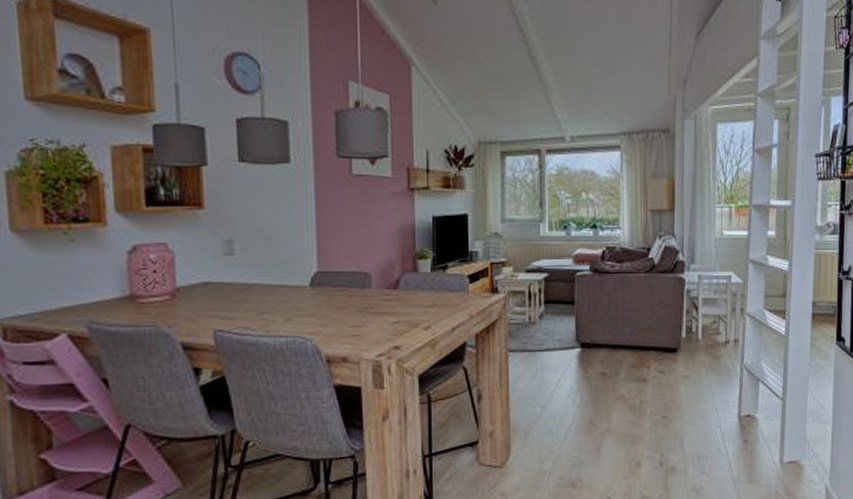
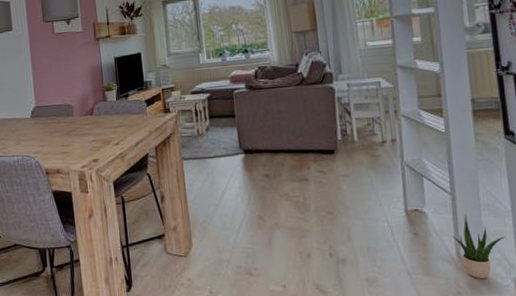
potted plant: none [777,420,824,485] -> present [451,214,506,278]

